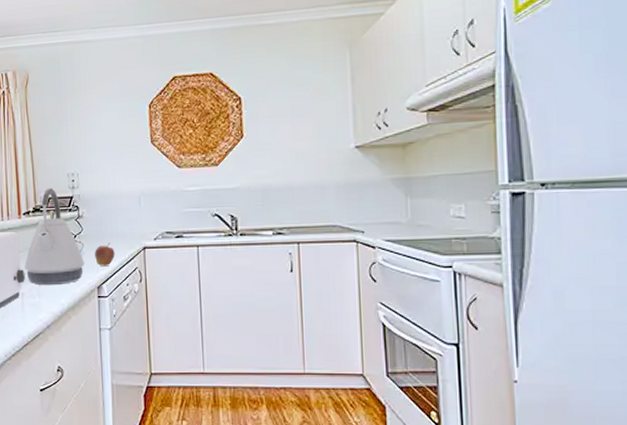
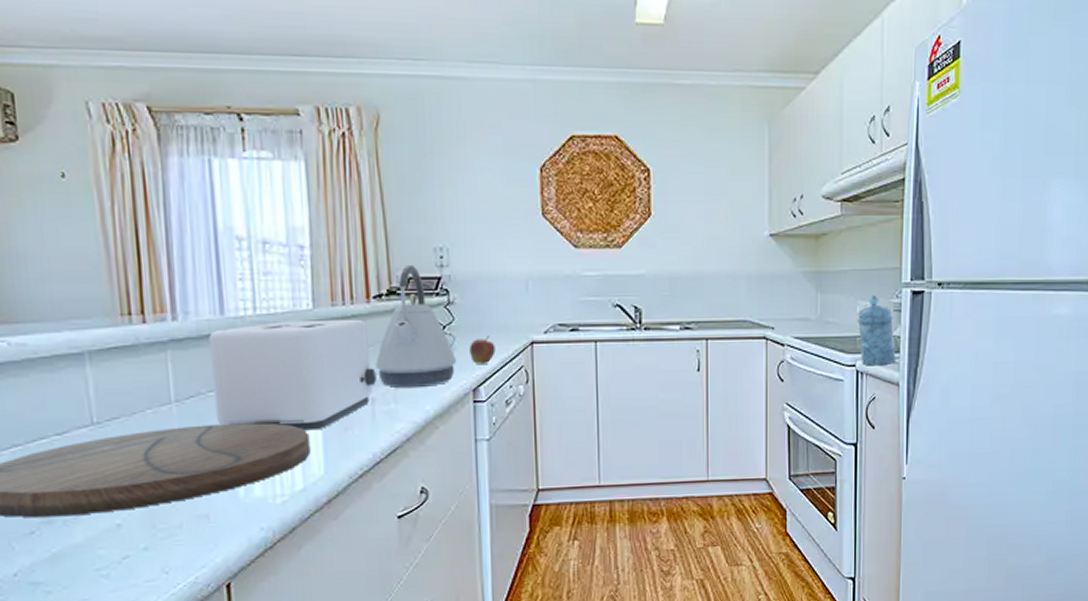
canister: none [451,198,498,267] -> present [857,295,896,366]

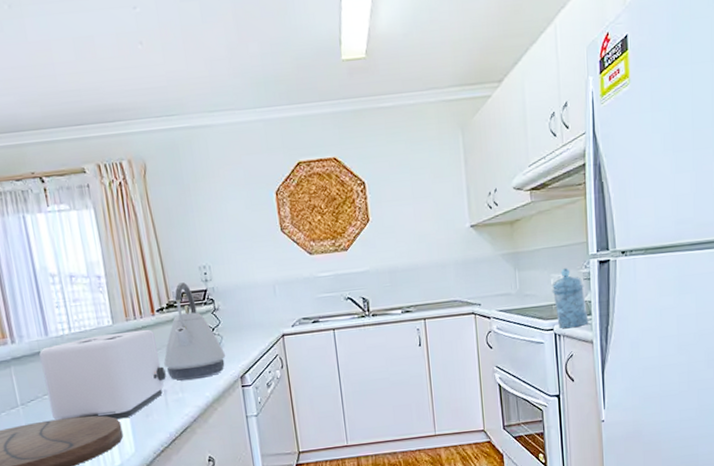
fruit: present [470,336,496,364] -> none [234,333,255,356]

